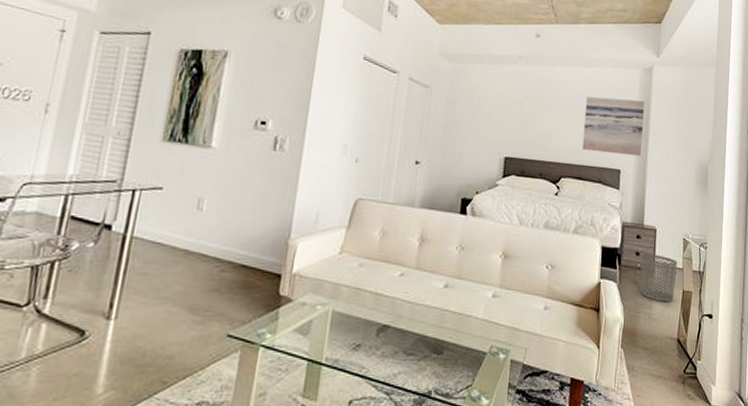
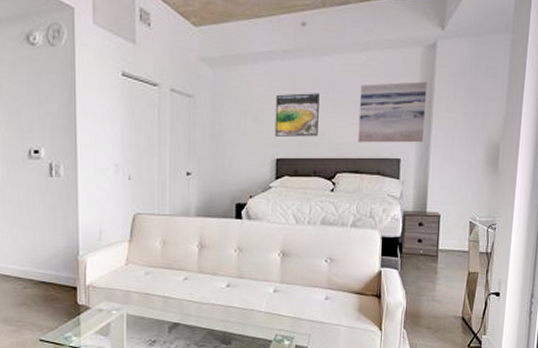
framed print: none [505,95,549,140] -> present [274,93,319,137]
waste bin: present [640,253,677,303] -> none [423,239,463,285]

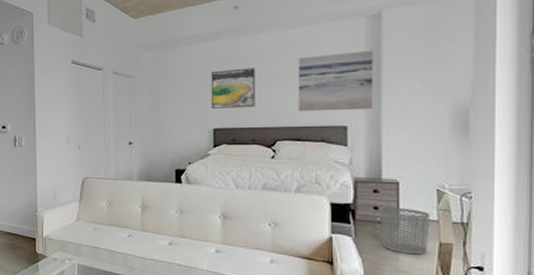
waste bin: none [423,239,463,285] -> present [381,207,430,255]

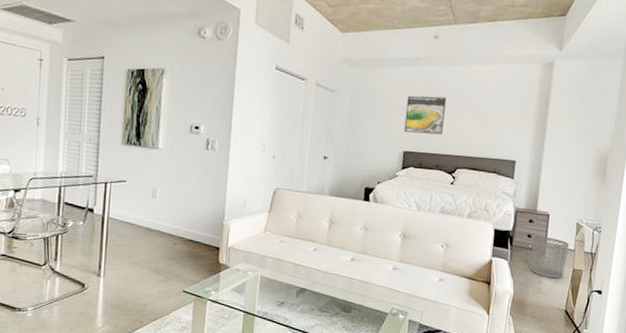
wall art: present [298,50,374,112] -> none [478,93,544,149]

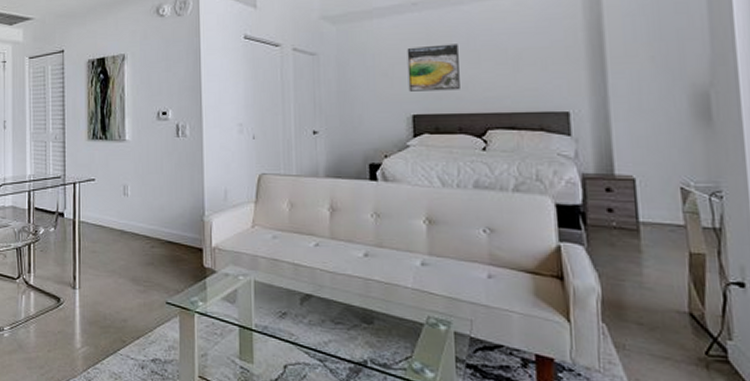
waste bin: present [531,236,569,279] -> none [616,209,676,268]

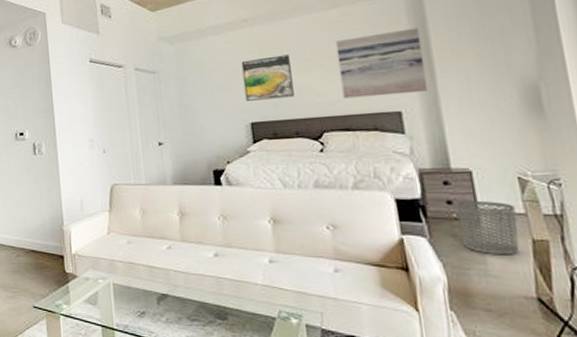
wall art: none [507,24,599,95] -> present [335,27,429,99]
waste bin: none [616,209,676,268] -> present [456,200,520,255]

